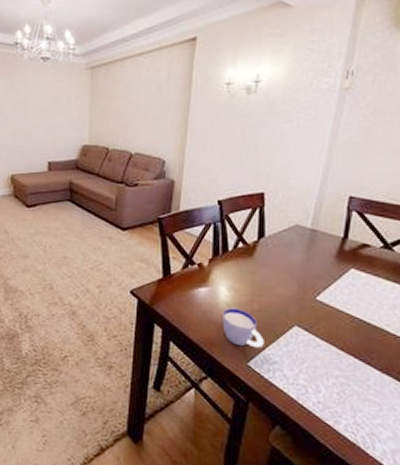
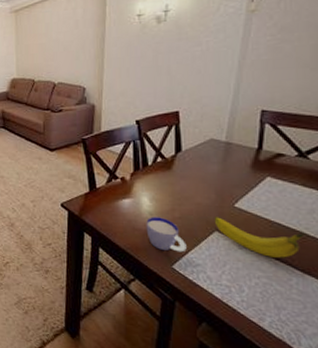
fruit: none [294,310,385,357] -> present [214,217,305,258]

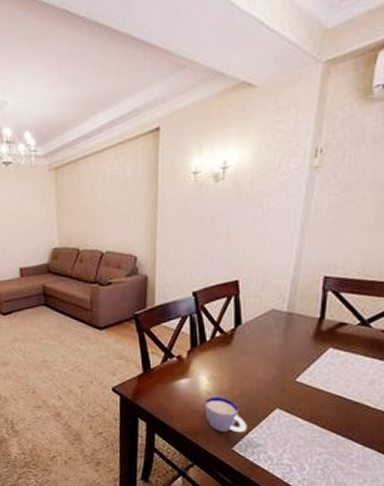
fruit: present [214,217,305,258] -> none [275,393,366,432]

